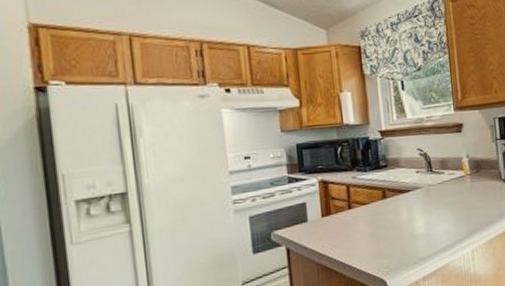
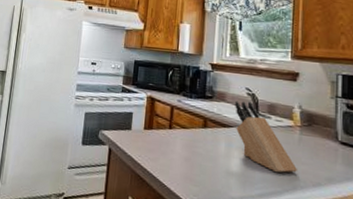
knife block: none [409,161,474,224] -> present [235,101,298,173]

